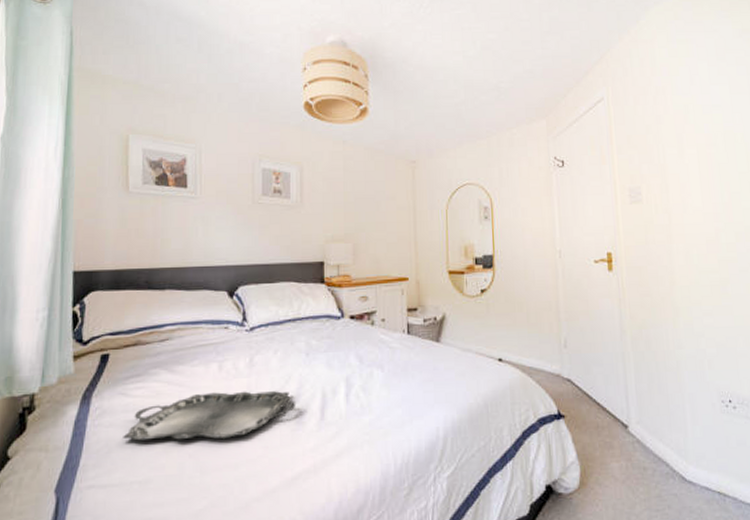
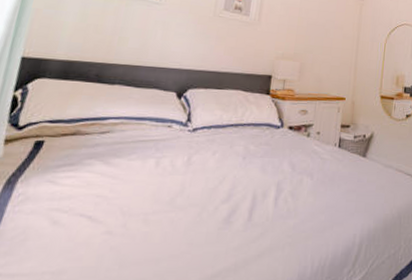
serving tray: present [123,391,296,441] -> none [43,187,227,233]

